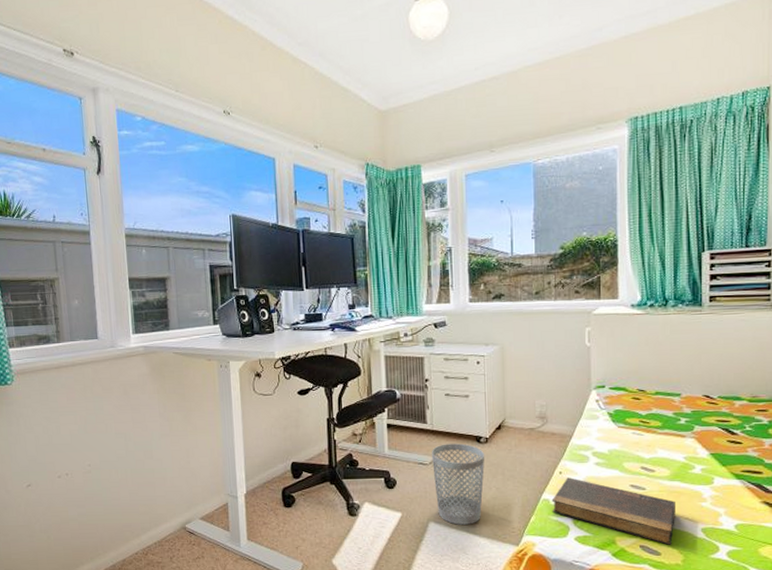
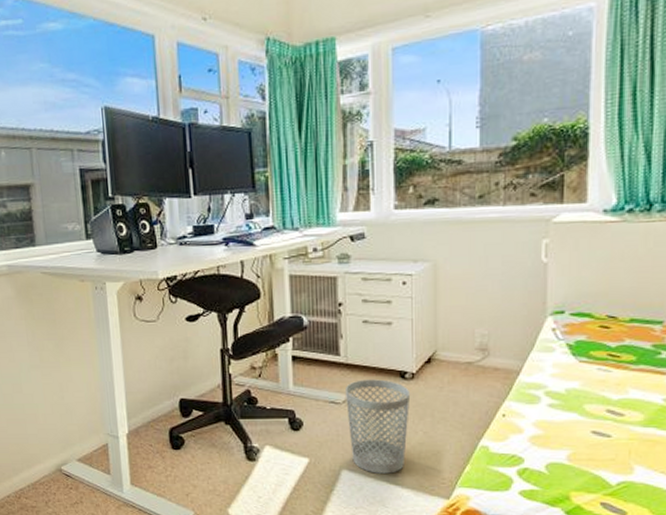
book: present [551,477,675,545] -> none [491,421,649,503]

